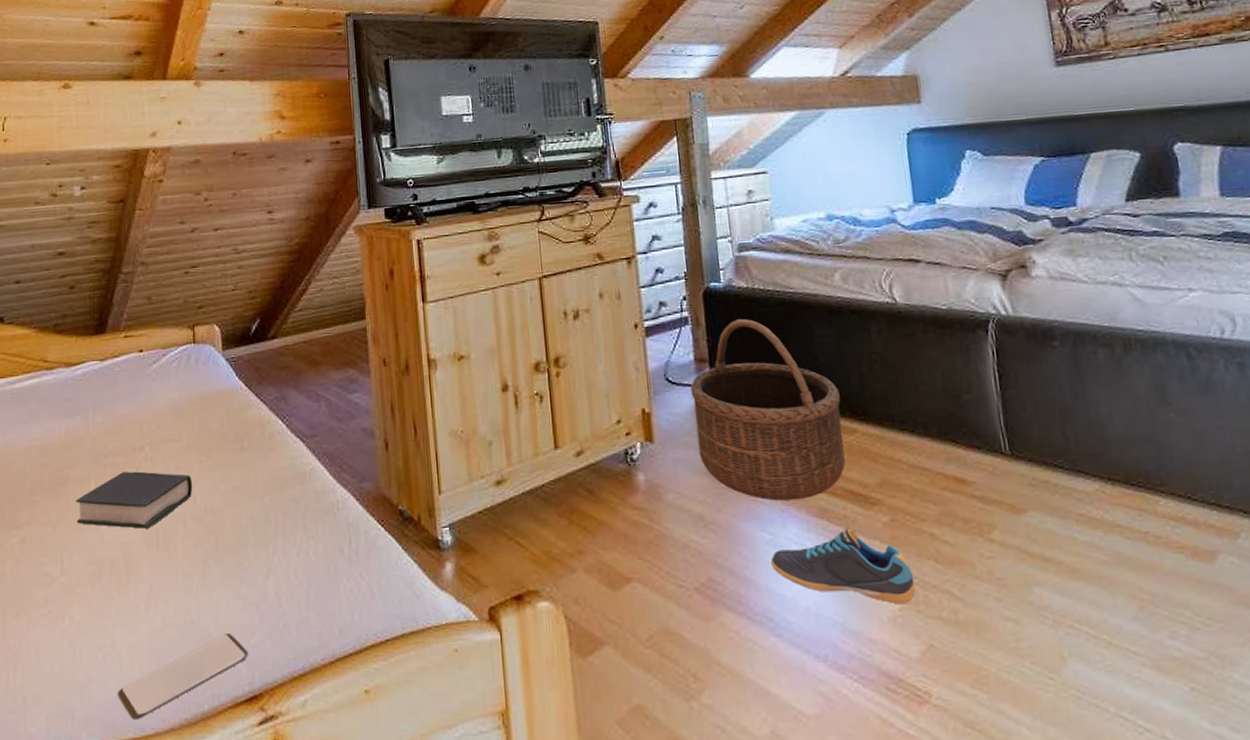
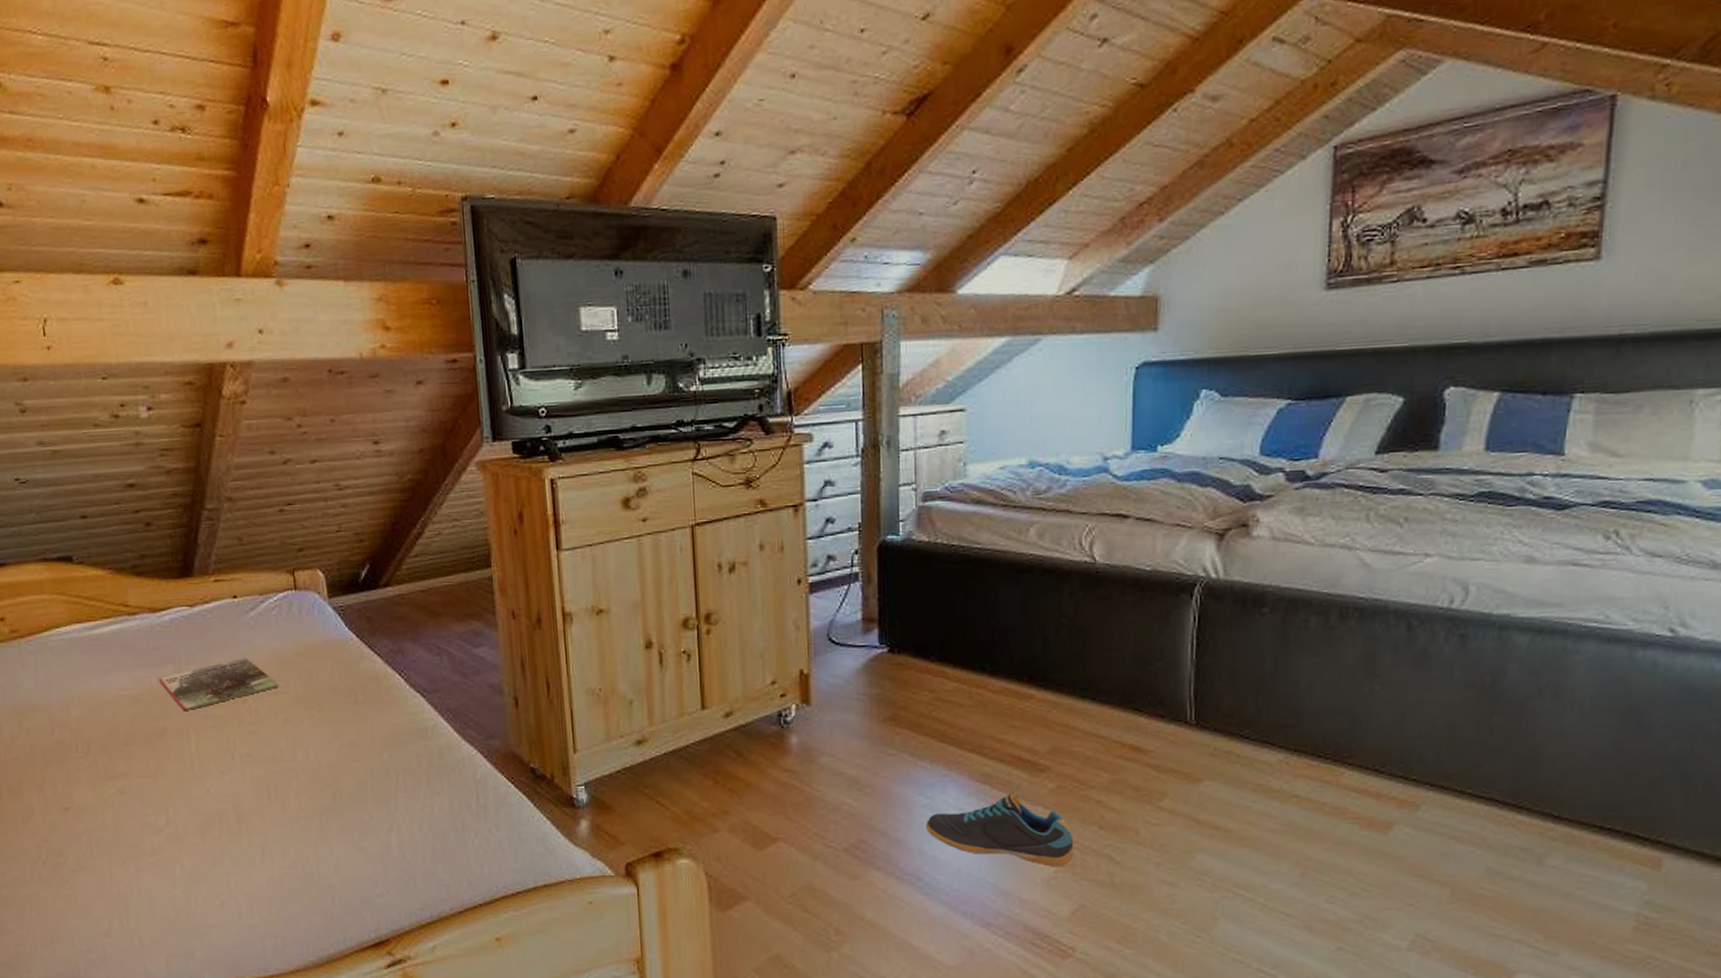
magazine: none [67,408,174,460] -> present [158,658,279,712]
book: present [76,471,193,529] -> none [175,724,304,782]
smartphone: present [117,634,249,719] -> none [237,884,373,961]
basket: present [690,318,846,501] -> none [855,575,1019,766]

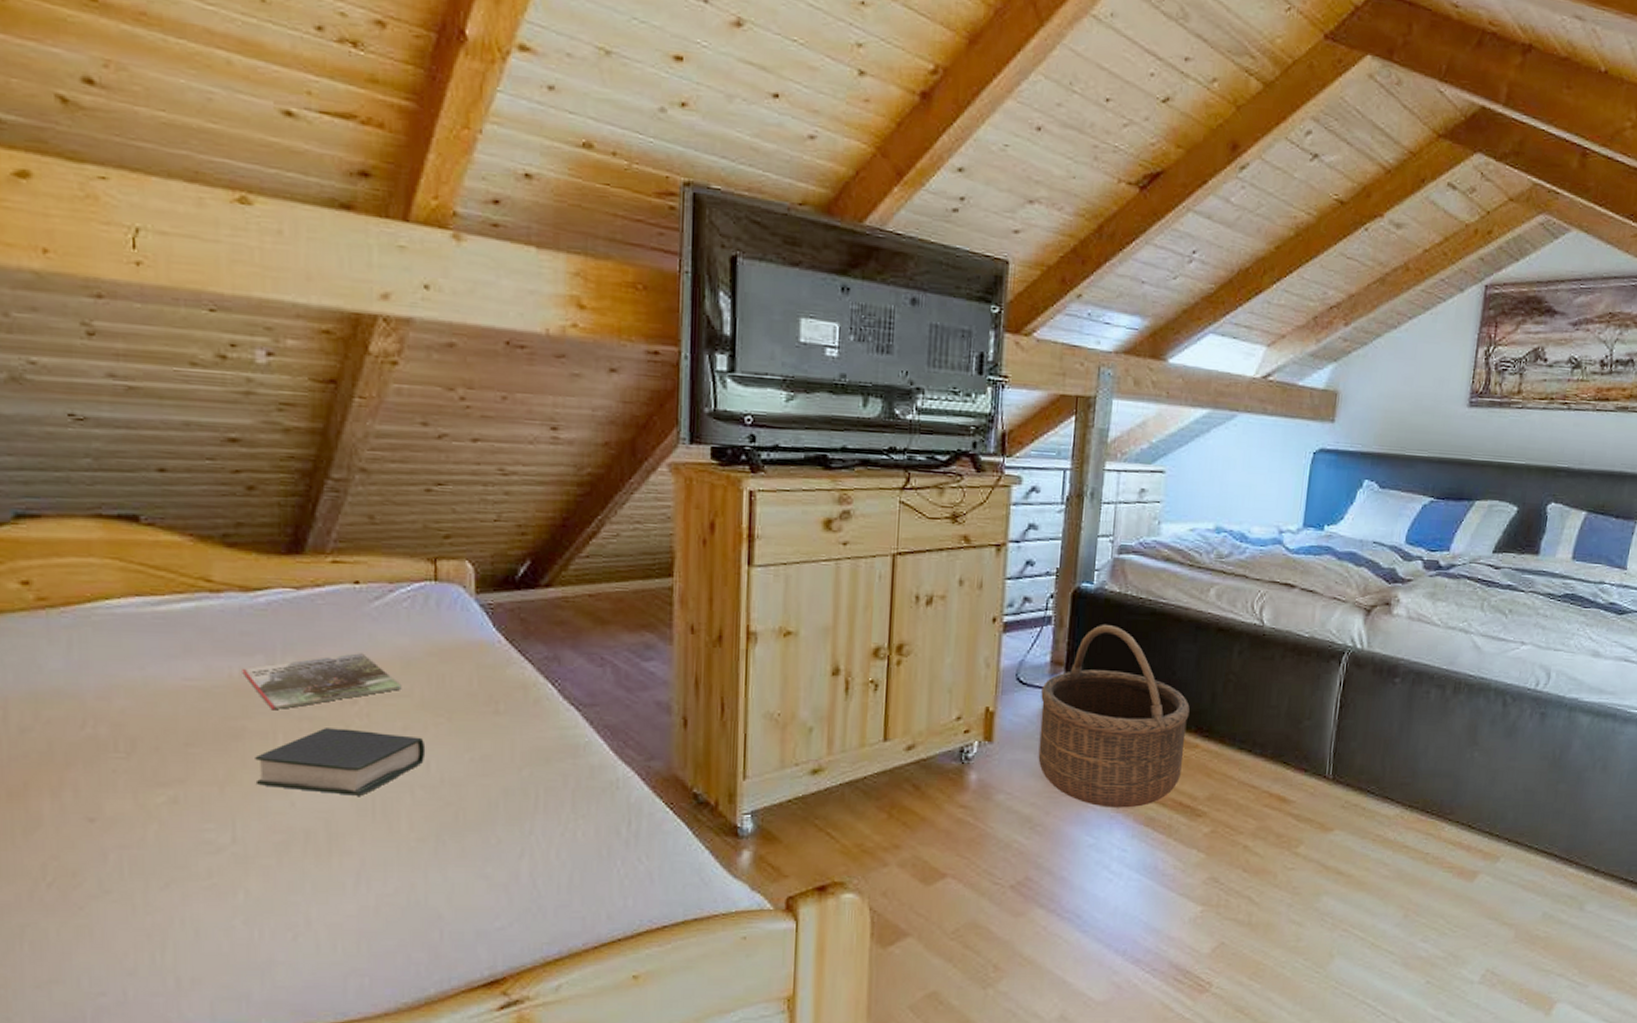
book: none [175,724,304,782] -> present [255,728,426,796]
basket: none [855,575,1019,766] -> present [1038,624,1190,808]
athletic shoe: present [925,794,1074,867] -> none [1089,837,1221,907]

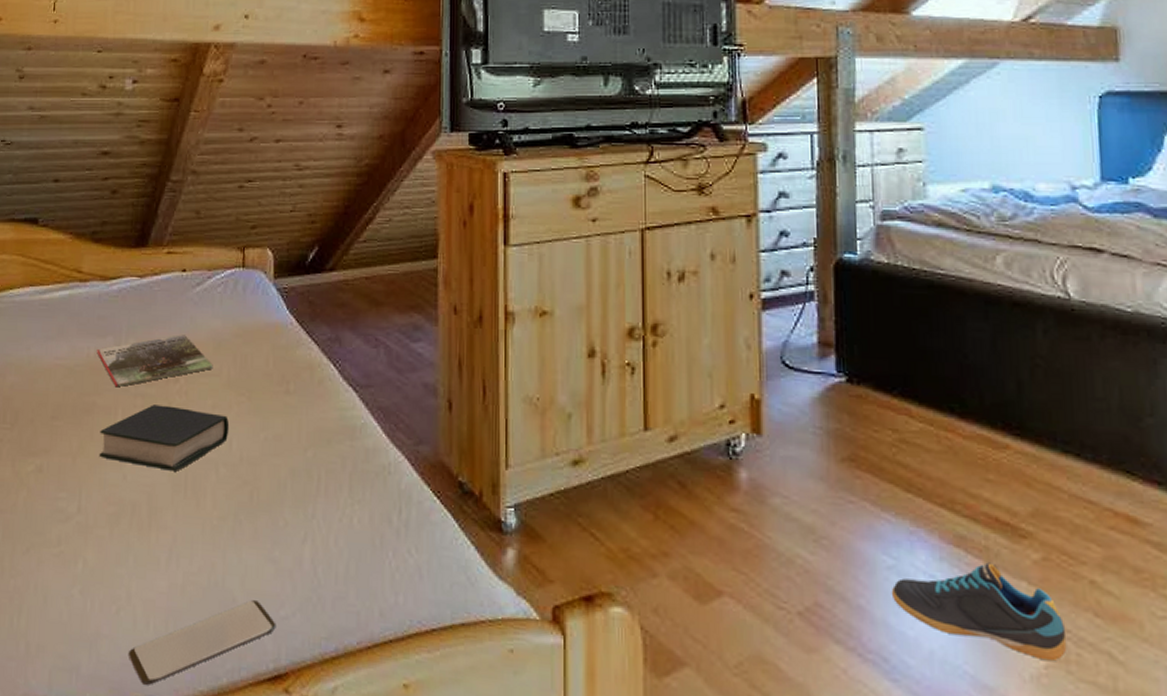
smartphone: none [311,915,491,1003] -> present [128,600,276,685]
basket: present [1038,624,1190,808] -> none [811,299,992,522]
athletic shoe: none [1089,837,1221,907] -> present [891,562,1067,662]

